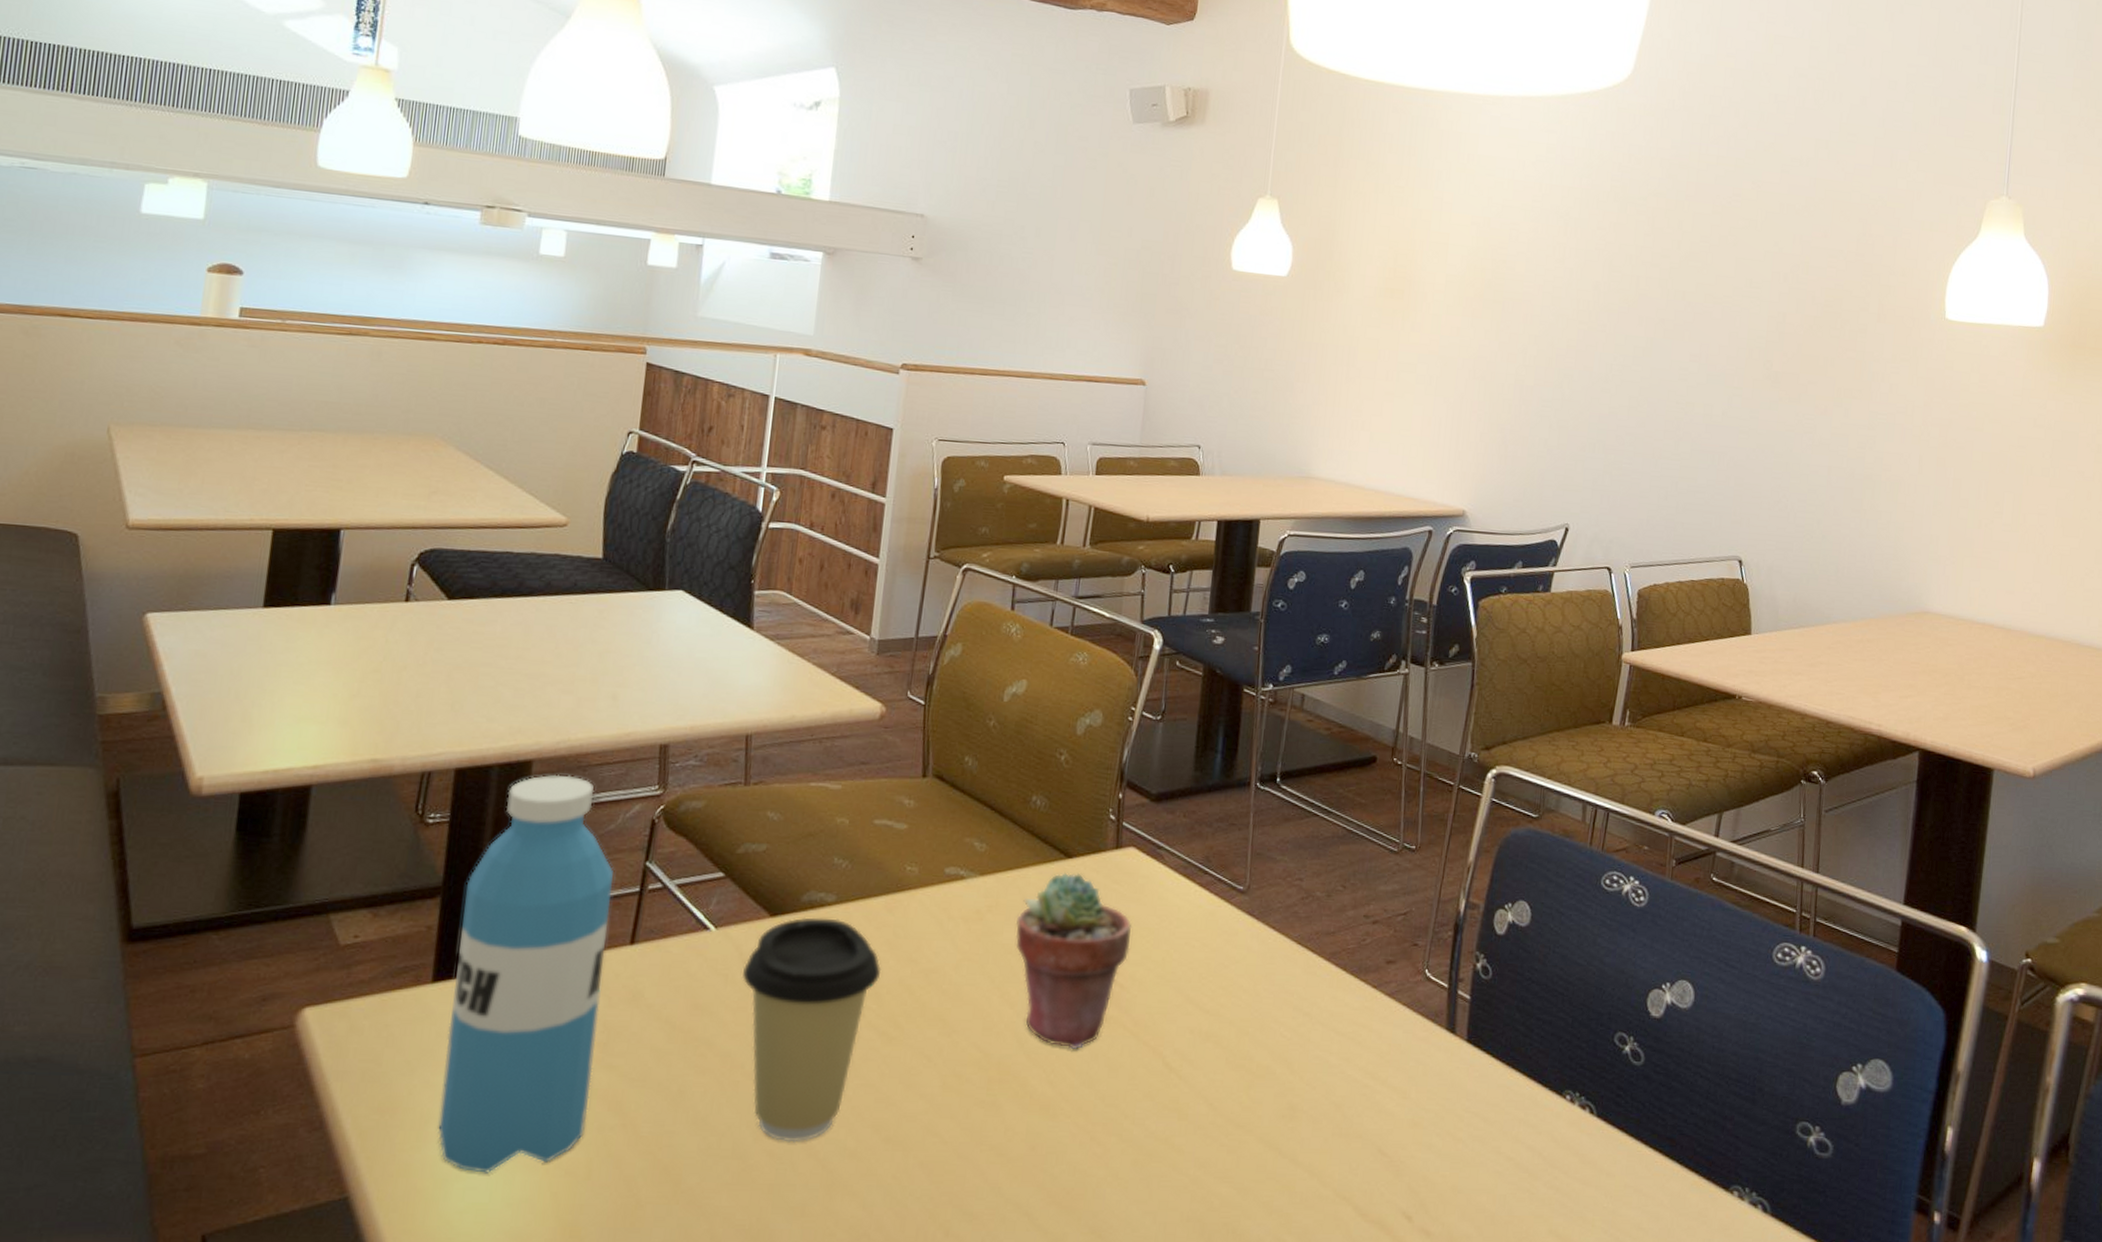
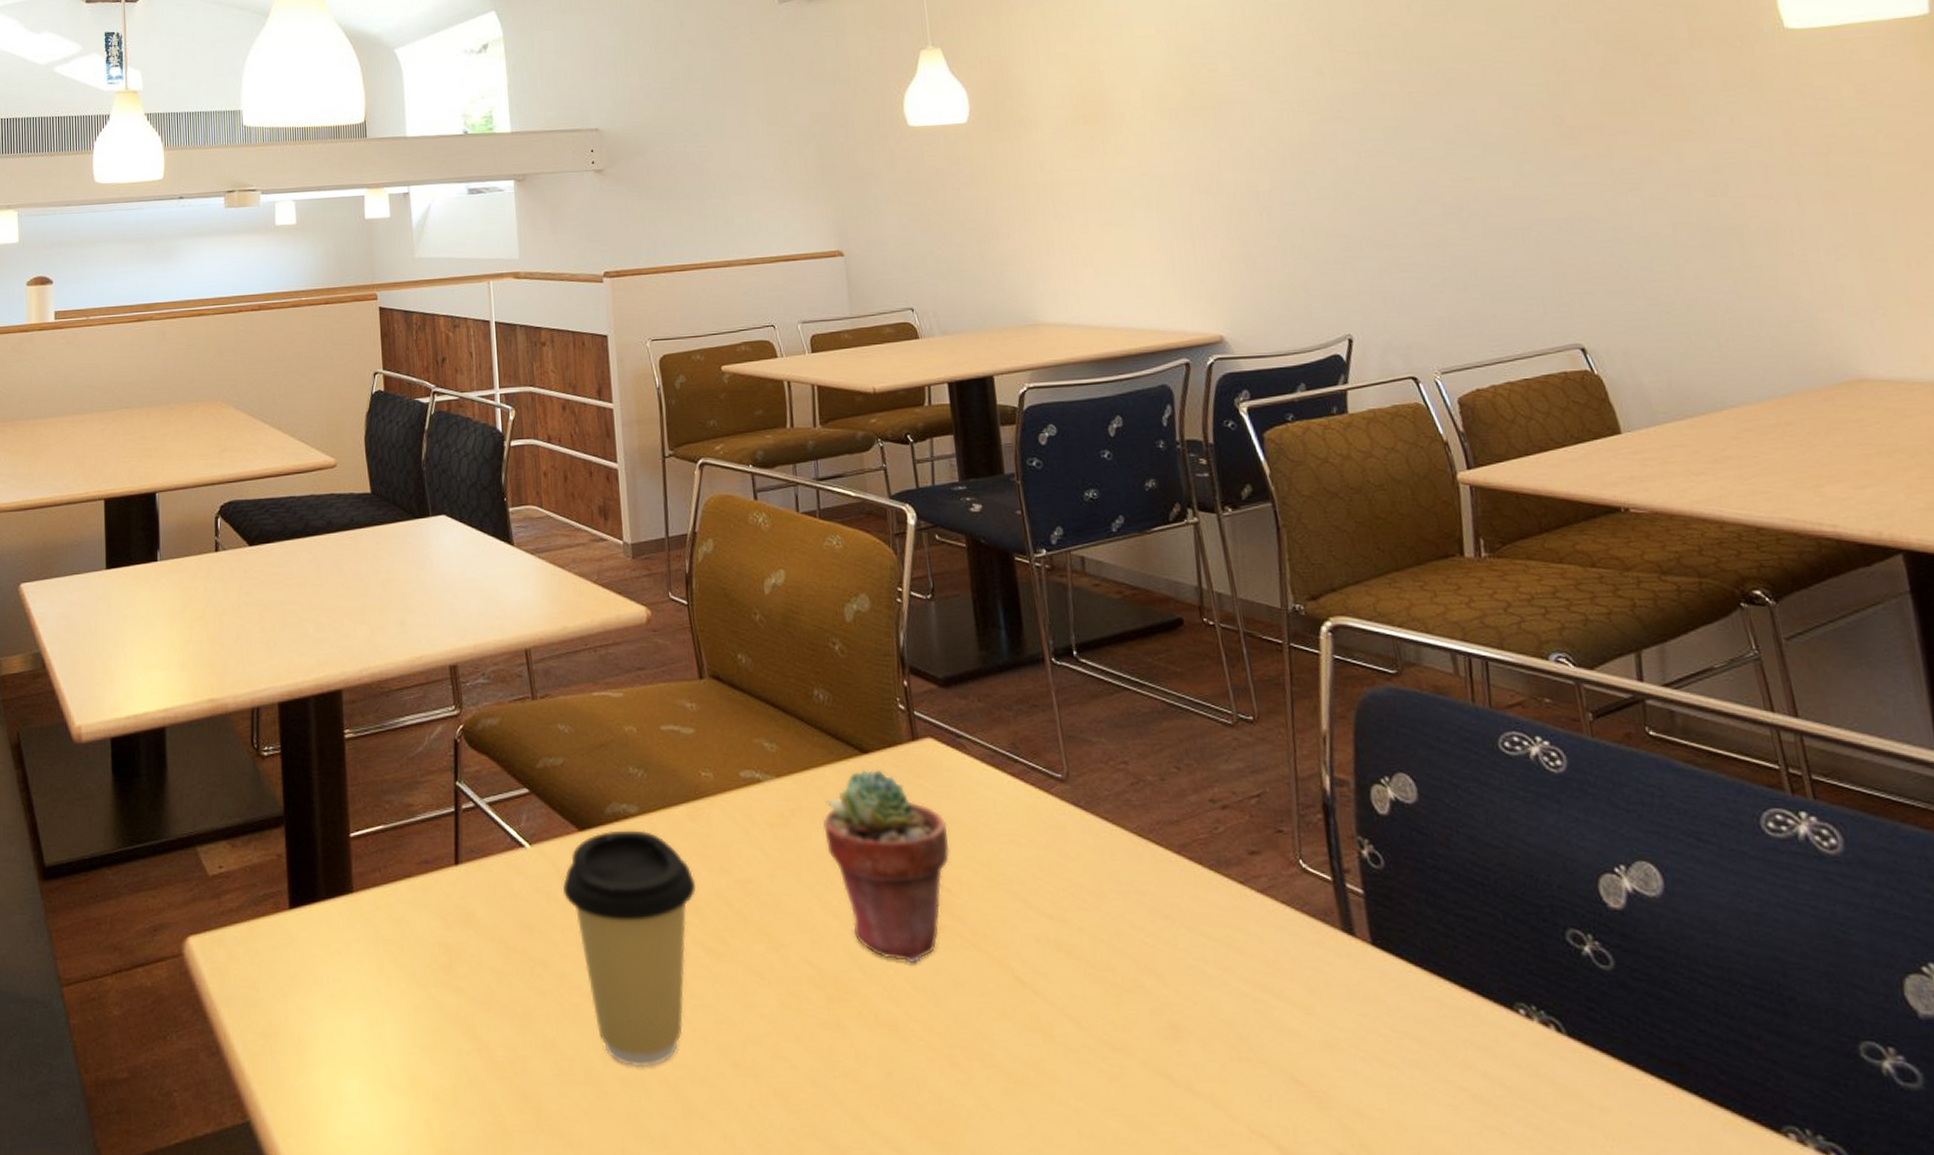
water bottle: present [437,774,614,1173] -> none [304,701,444,1099]

